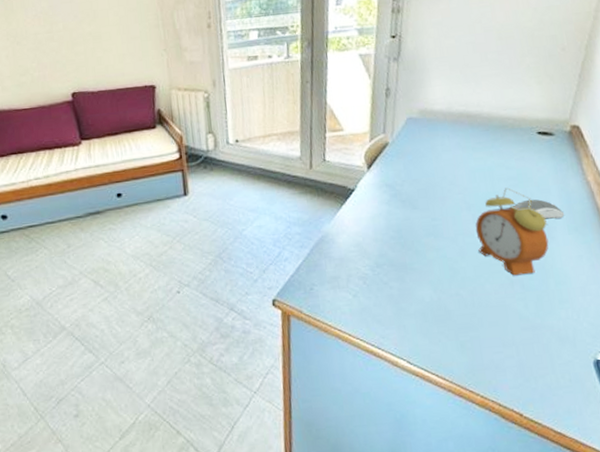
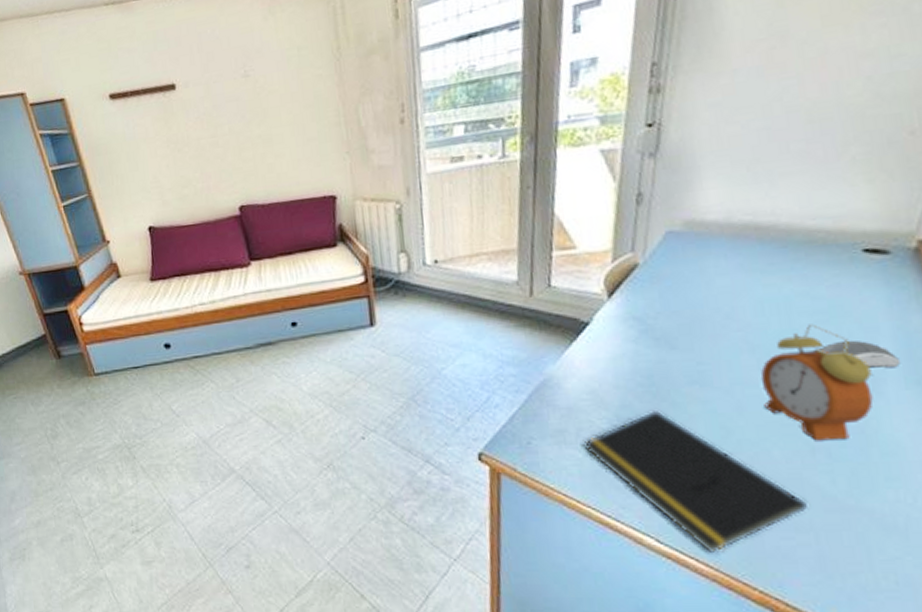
notepad: none [352,257,511,369] -> present [583,409,808,553]

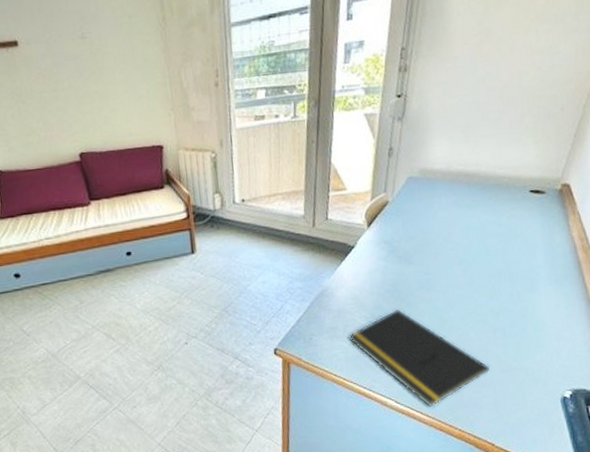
alarm clock: present [760,324,874,441] -> none [465,243,531,324]
computer mouse: present [819,340,901,368] -> none [501,253,548,272]

